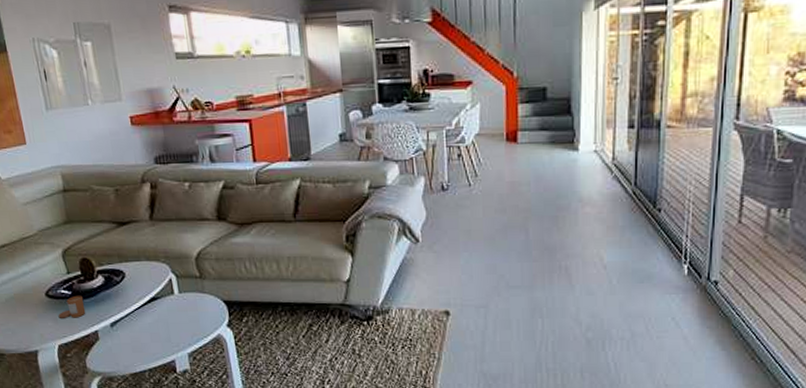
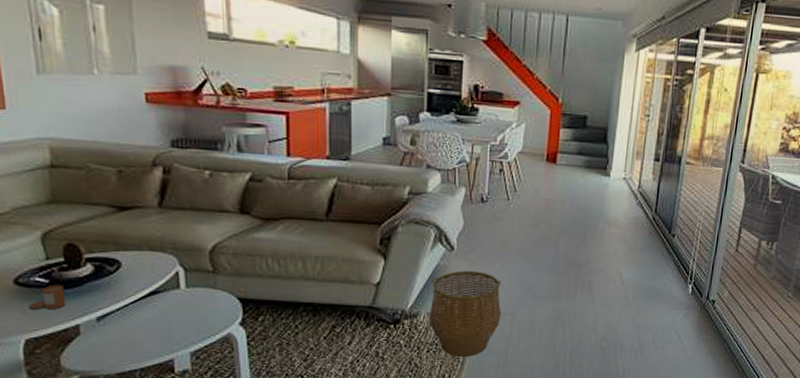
basket: none [400,263,475,352] -> present [428,271,502,357]

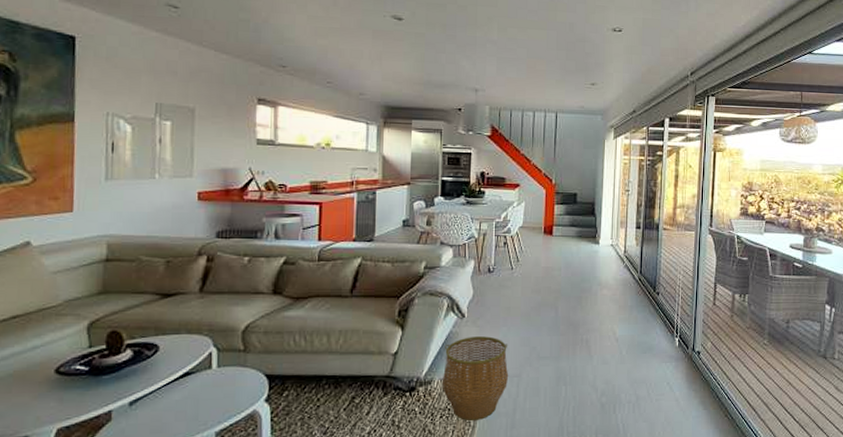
candle: present [28,284,66,310] -> none [65,371,103,398]

